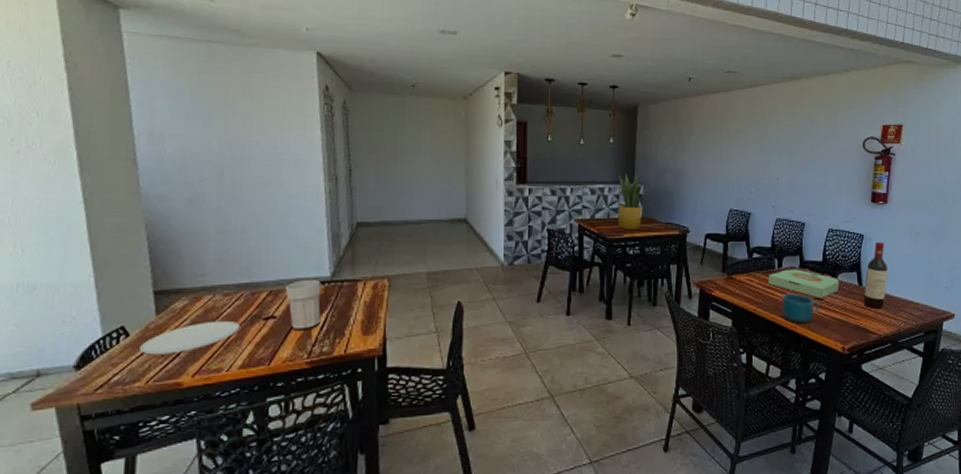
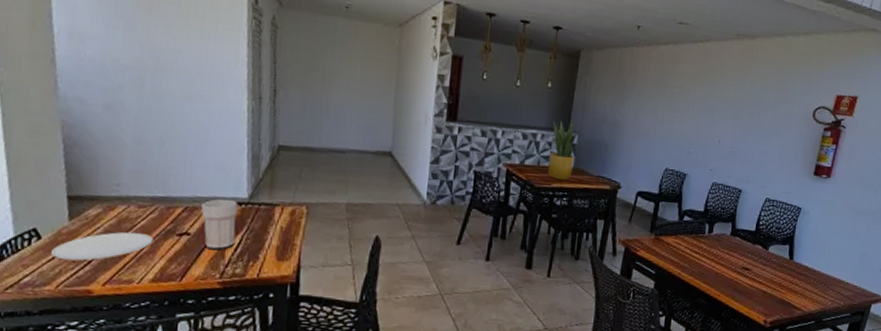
pizza box: present [768,269,839,299] -> none [696,235,770,269]
cup: present [781,293,820,324] -> none [706,260,747,293]
wine bottle: present [863,242,889,310] -> none [791,217,823,286]

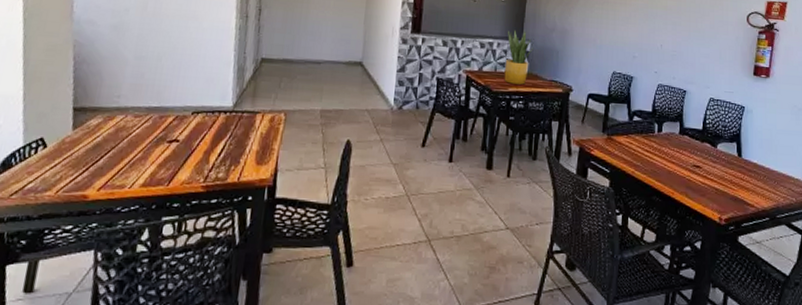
plate: present [51,231,154,261] -> none [54,139,146,168]
cup: present [200,199,238,251] -> none [190,107,223,156]

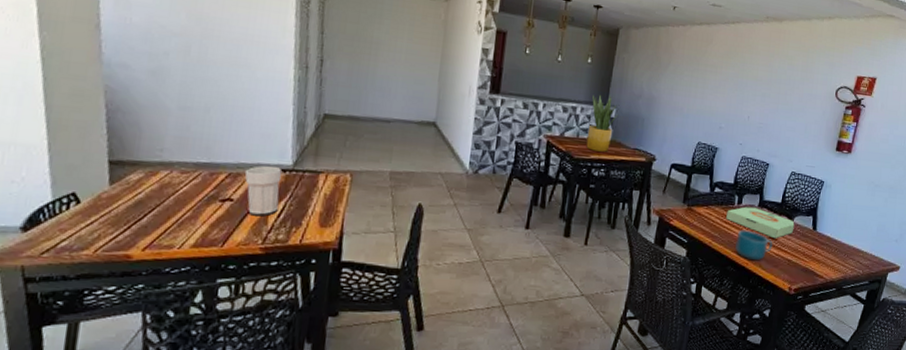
cup: none [190,107,223,156] -> present [244,165,282,217]
pizza box: none [647,134,719,167] -> present [726,206,795,239]
cup: none [659,158,698,190] -> present [735,230,773,261]

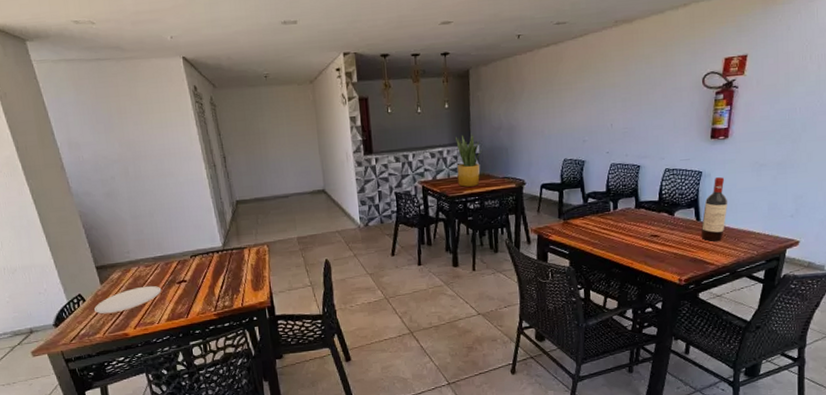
plate: none [90,197,196,226] -> present [94,285,162,314]
cup: present [244,165,282,217] -> none [189,249,220,291]
pizza box: present [726,206,795,239] -> none [603,209,676,236]
cup: present [735,230,773,261] -> none [617,232,656,260]
wine bottle: none [814,190,844,255] -> present [700,177,728,242]

